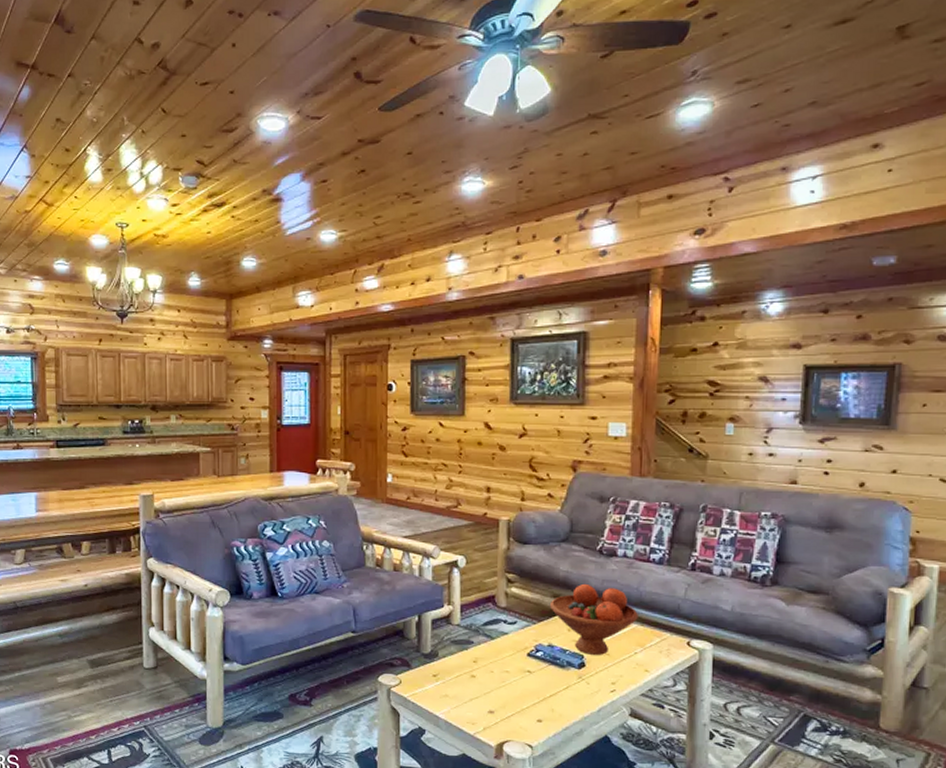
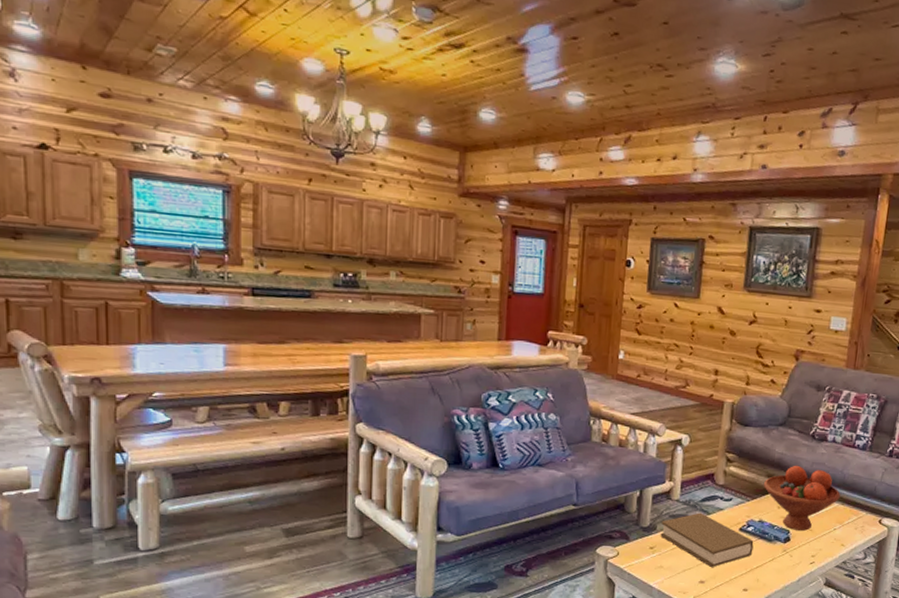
book: none [443,637,545,696] -> present [660,512,754,567]

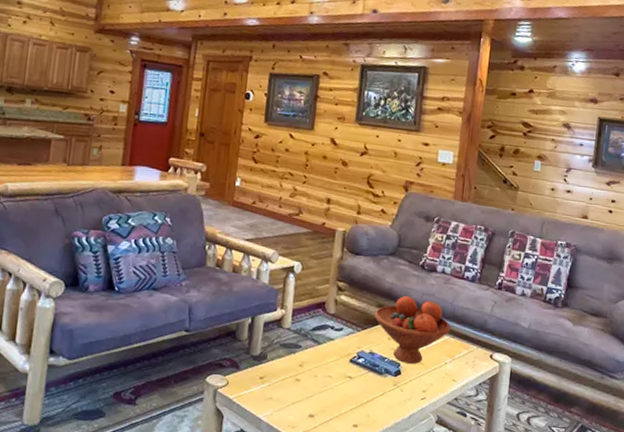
book: present [660,512,754,567] -> none [270,342,364,400]

